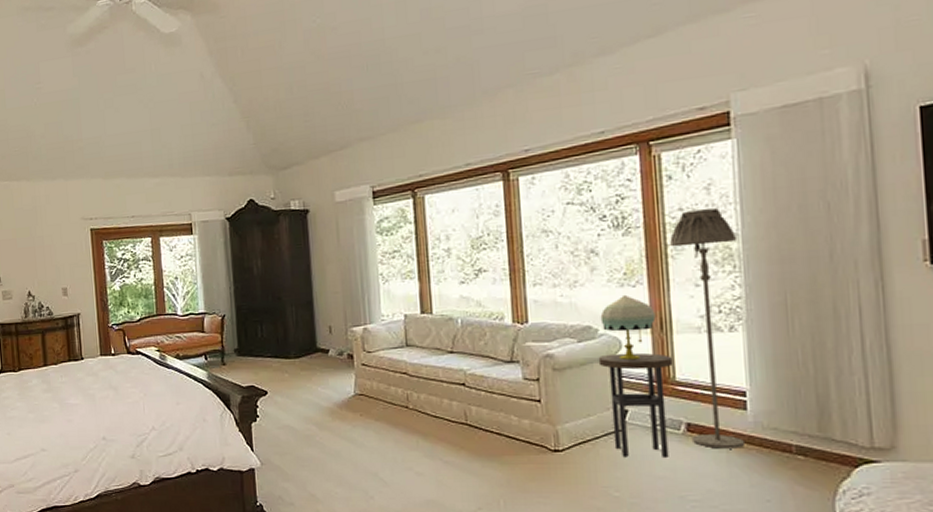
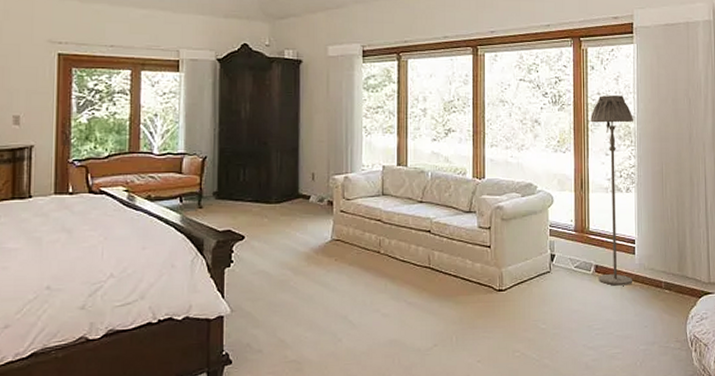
side table: present [598,352,673,458] -> none [536,207,588,295]
table lamp: present [600,294,656,361] -> none [539,158,578,213]

